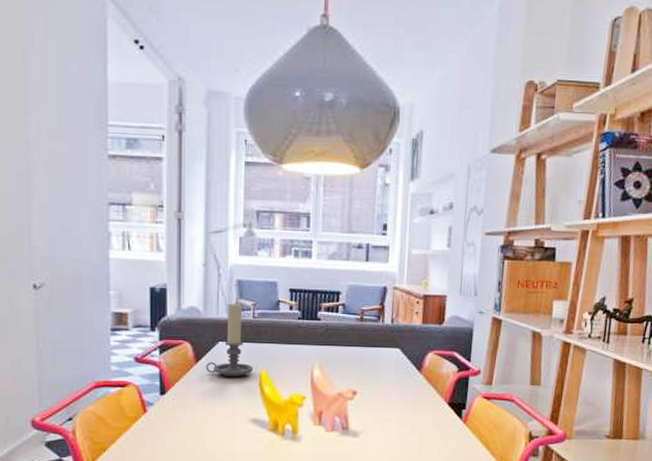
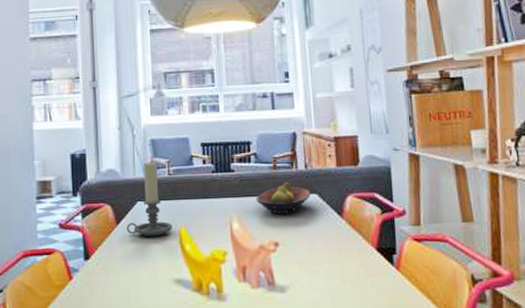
fruit bowl: none [339,335,394,366] -> present [256,182,311,215]

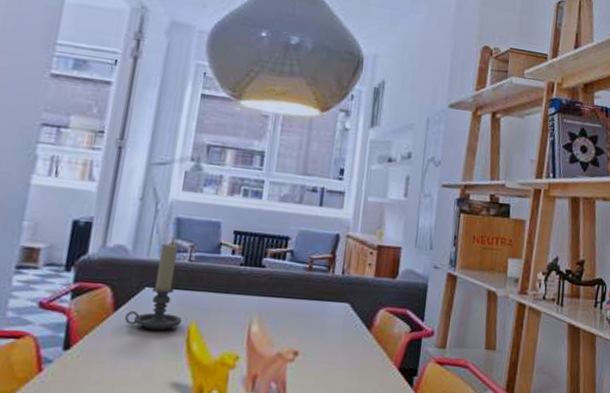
fruit bowl: present [256,182,311,215] -> none [283,287,343,323]

